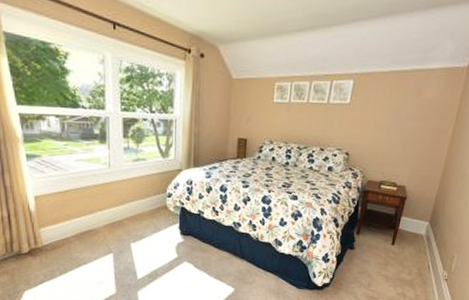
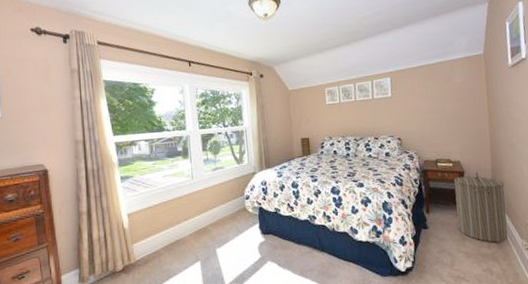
laundry hamper: none [384,200,444,270] -> present [453,172,508,243]

